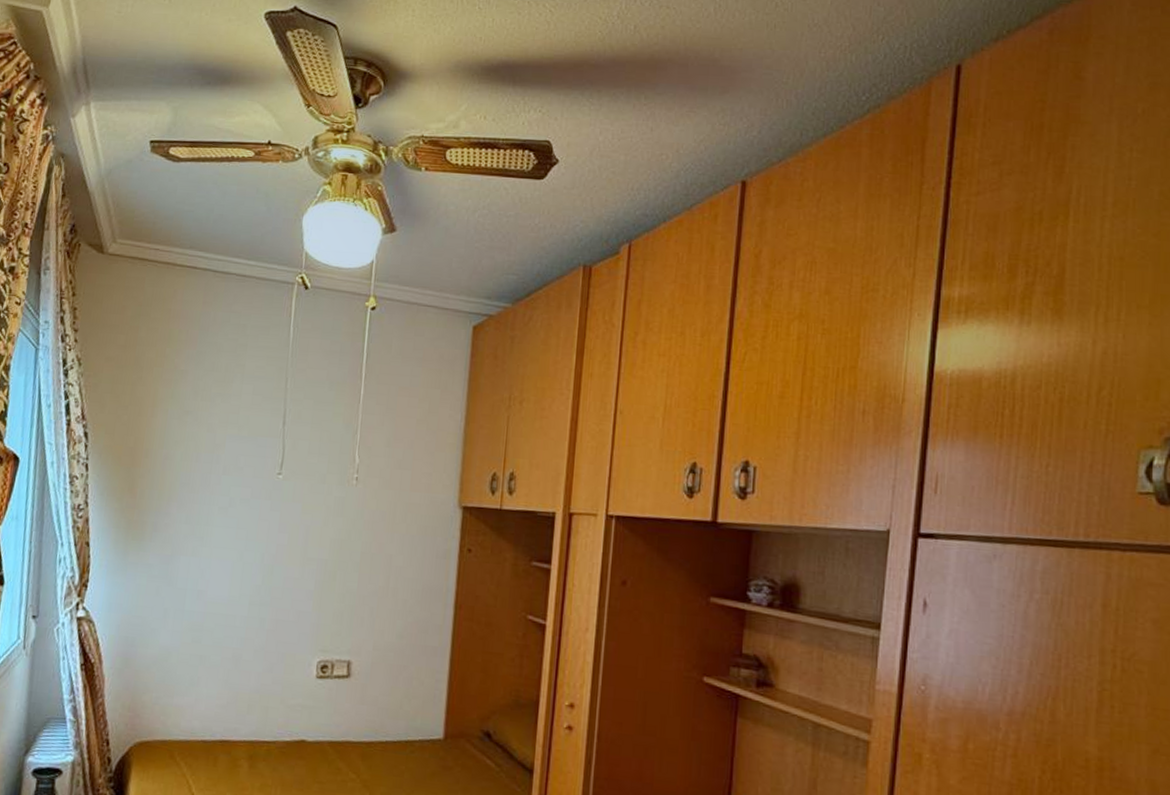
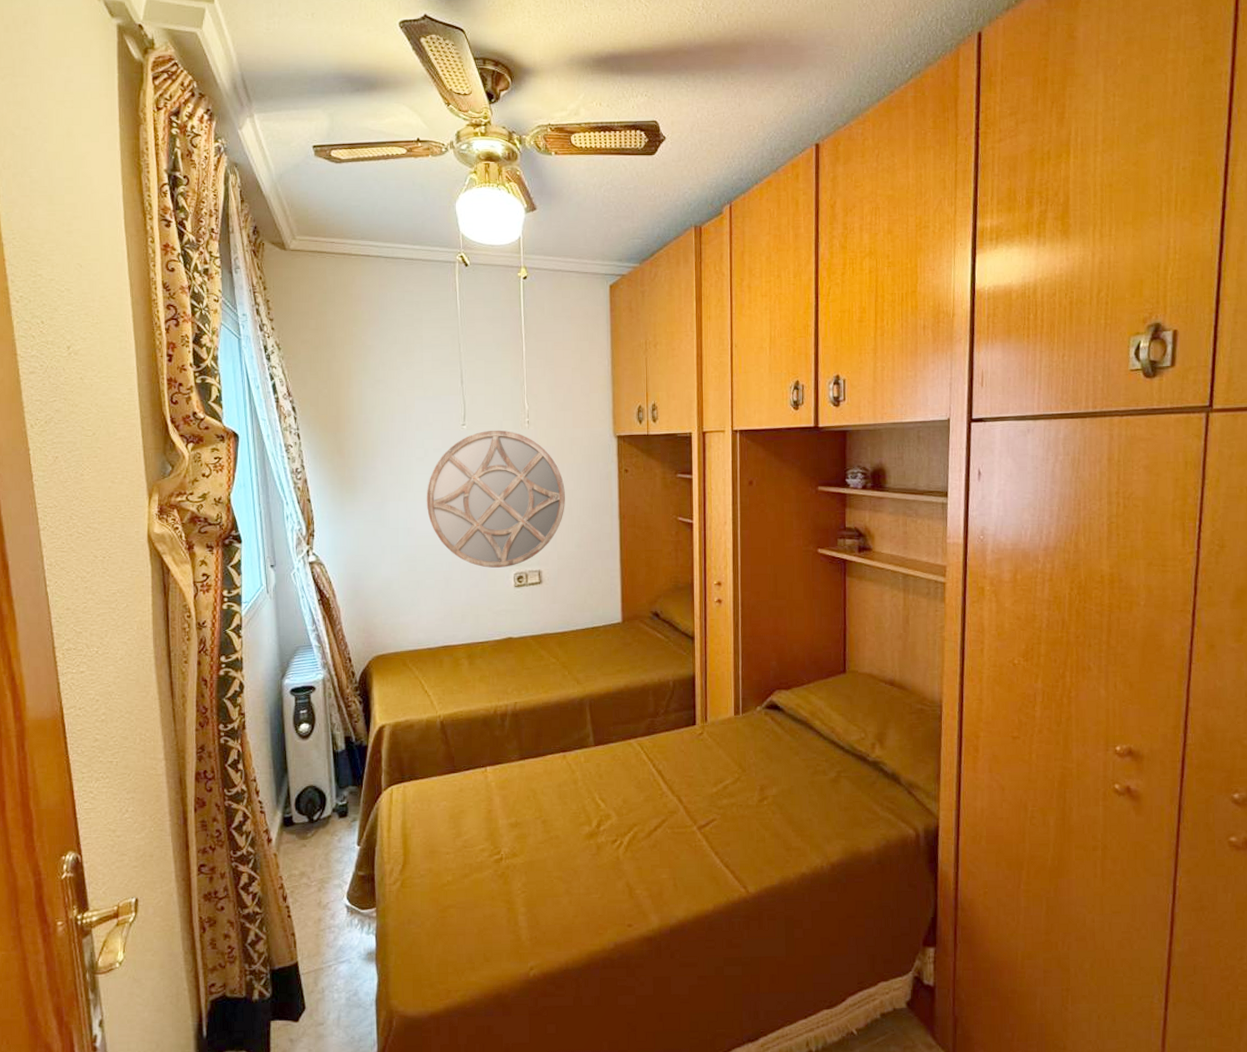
mirror: none [223,483,392,653] -> present [426,430,565,568]

